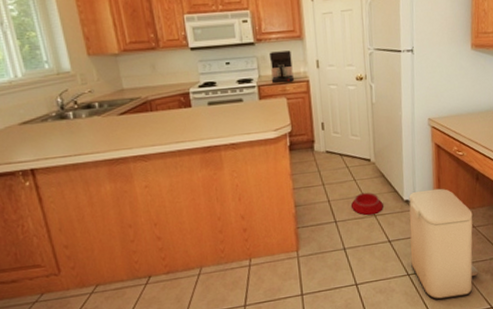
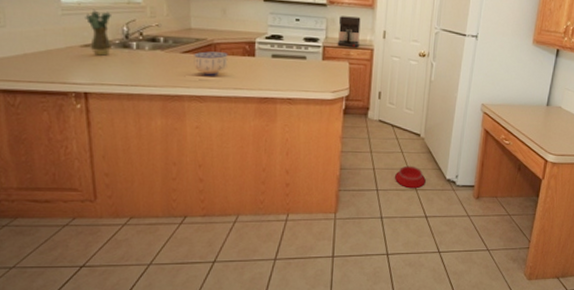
vase: none [18,85,49,131] -> present [85,9,112,56]
bowl: none [131,108,166,134] -> present [193,51,228,76]
pedal bin: present [409,188,479,301] -> none [443,172,510,282]

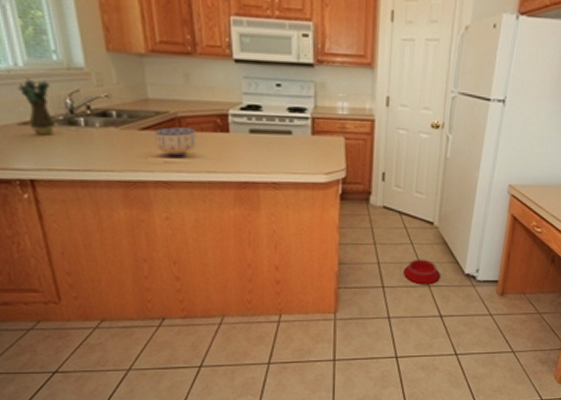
coffee maker: present [337,16,361,48] -> none [329,78,358,119]

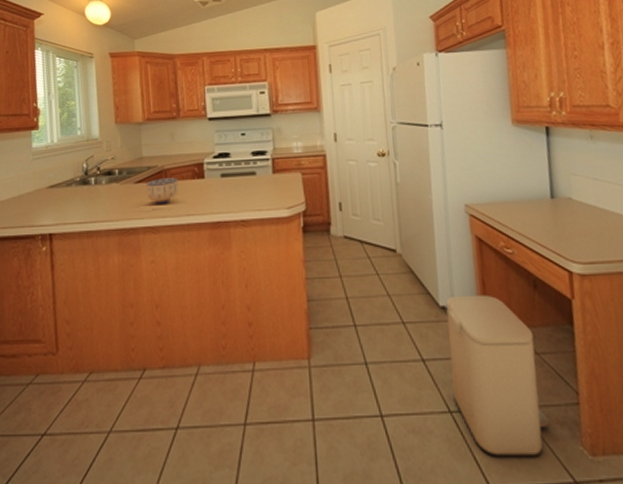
vase: present [18,77,55,135] -> none [51,150,73,195]
pet bowl: present [404,259,440,285] -> none [374,291,414,322]
pedal bin: none [461,265,540,386] -> present [445,294,551,459]

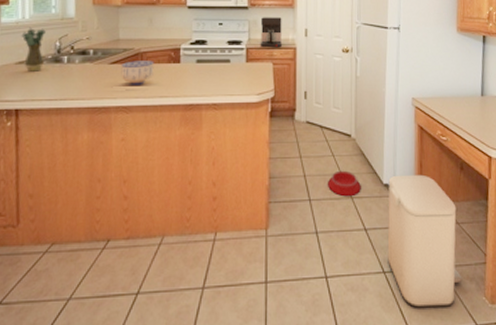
vase: none [51,150,73,195] -> present [21,27,46,71]
coffee maker: none [286,122,310,157] -> present [260,17,282,48]
pet bowl: none [374,291,414,322] -> present [328,170,361,197]

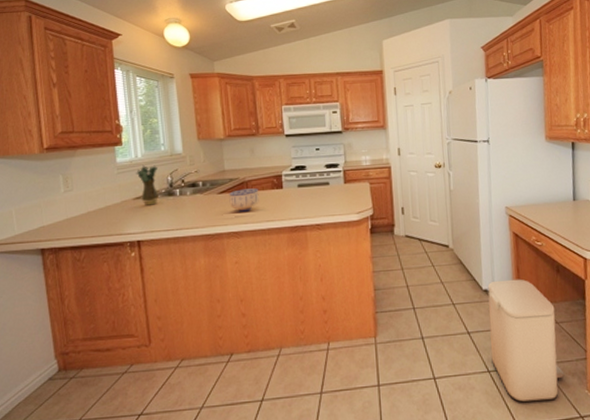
coffee maker: present [260,17,282,48] -> none [355,139,377,169]
pet bowl: present [328,170,361,197] -> none [430,279,462,304]

